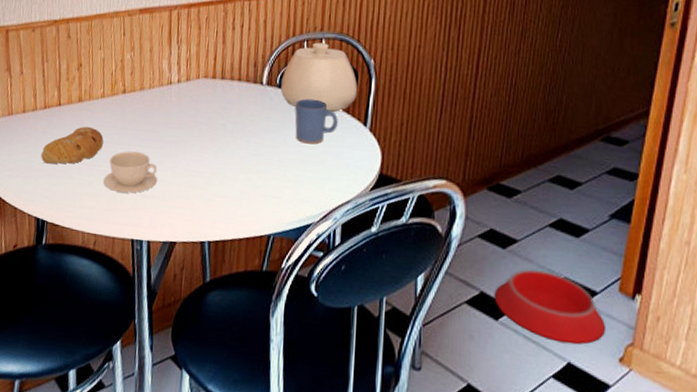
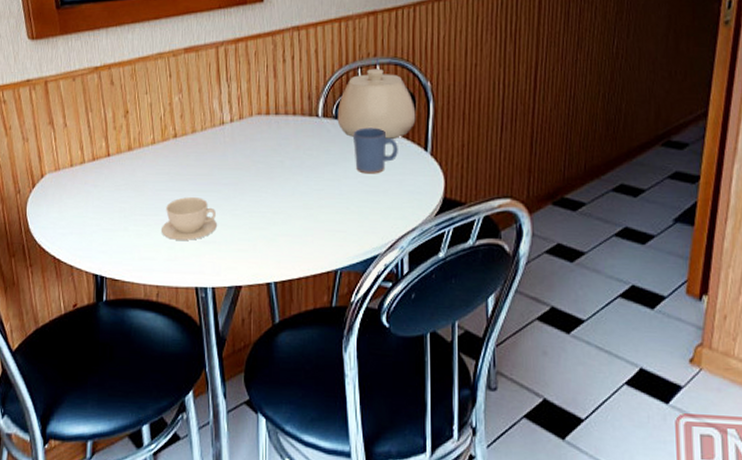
bread: present [41,126,104,164] -> none [93,175,158,218]
pet bowl: present [494,269,607,345] -> none [565,280,676,350]

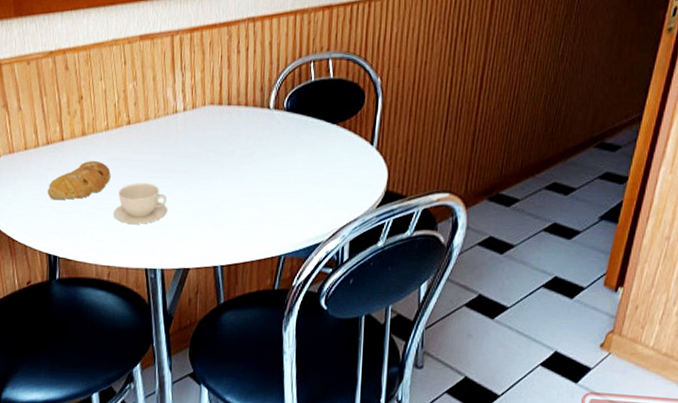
bread: none [93,175,158,218] -> present [47,160,111,200]
sugar bowl: present [337,68,416,139] -> none [288,62,365,133]
mug: present [353,127,398,174] -> none [302,120,345,166]

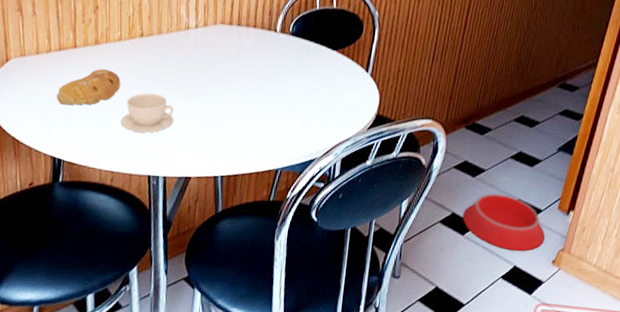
pet bowl: none [491,271,591,335] -> present [462,193,546,251]

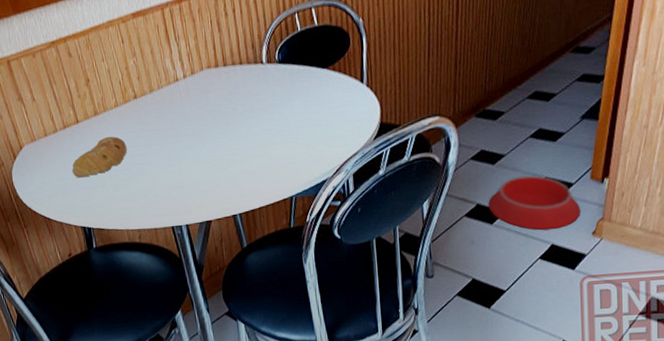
teacup: present [121,93,174,133] -> none [135,149,184,189]

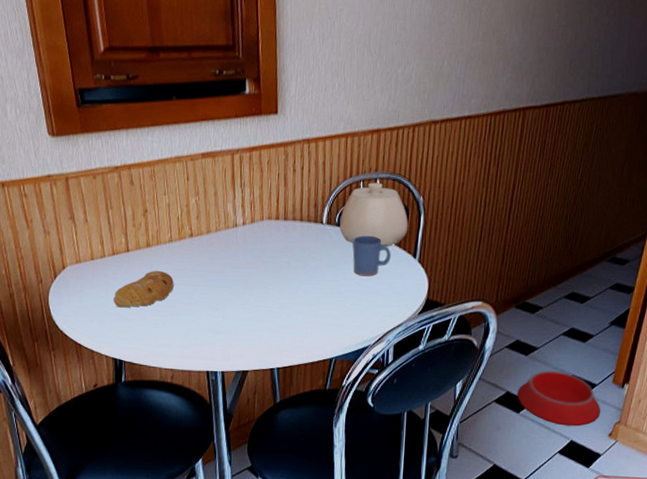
sugar bowl: none [279,11,351,78] -> present [339,182,409,246]
mug: none [296,67,338,110] -> present [352,235,391,277]

